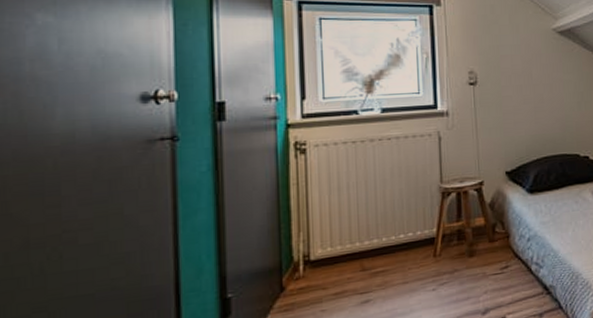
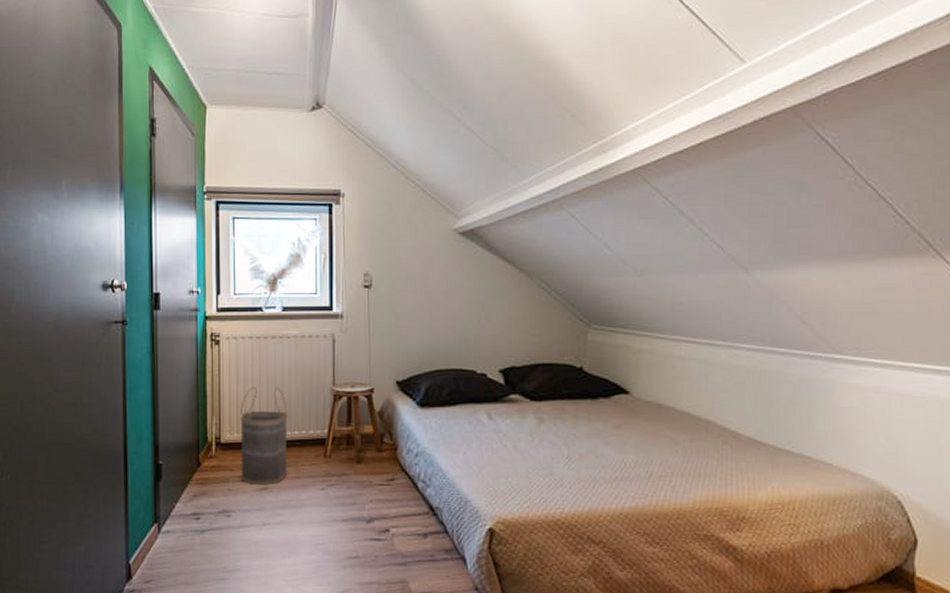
basket: none [334,191,393,300] -> present [240,387,288,485]

